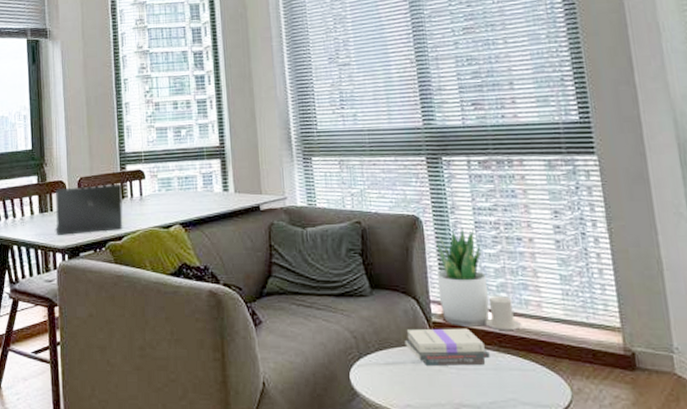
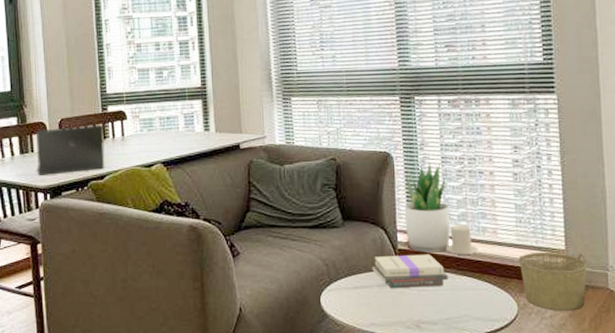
basket: none [568,329,649,399] -> present [519,251,587,311]

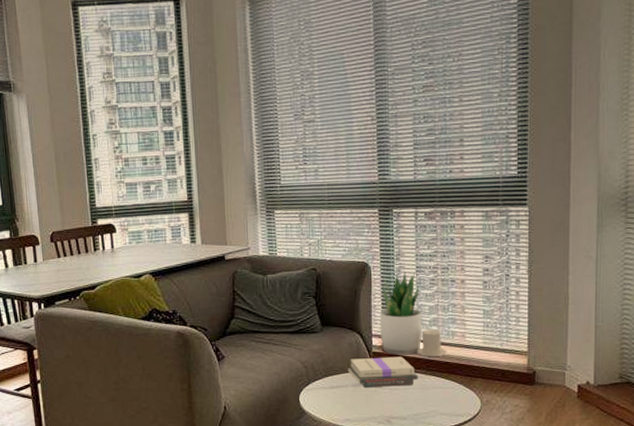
laptop: present [36,124,105,175] -> none [29,237,96,286]
basket: present [519,251,587,311] -> none [485,353,547,407]

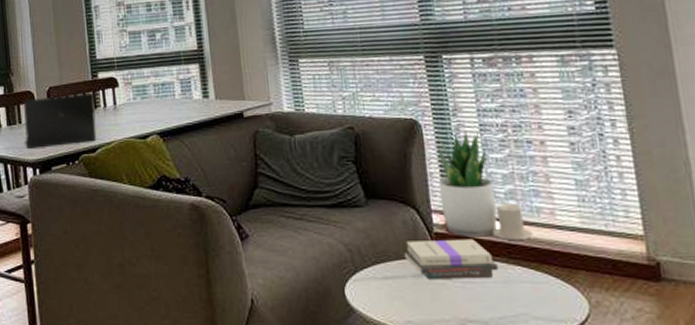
laptop: none [29,237,96,286] -> present [24,92,97,148]

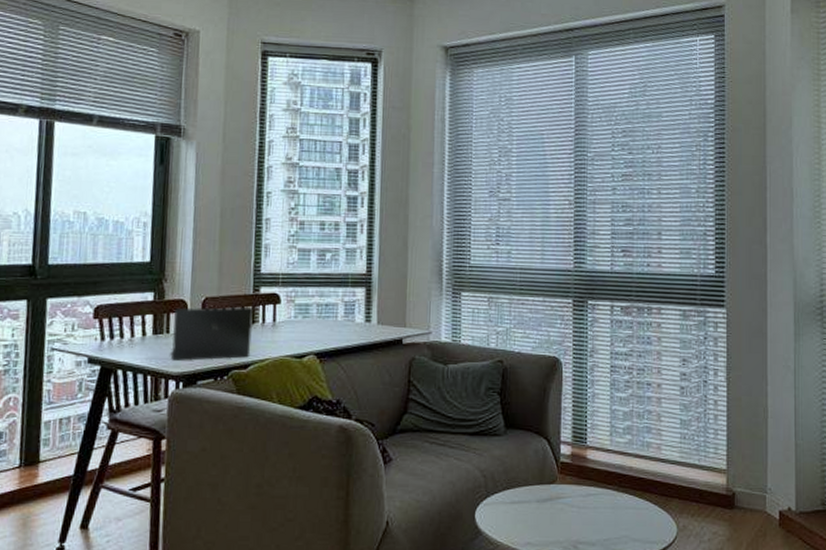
books: present [404,239,498,279] -> none [532,468,609,505]
planter: present [437,131,498,237] -> none [569,371,615,467]
candle: present [492,204,534,241] -> none [609,438,642,472]

